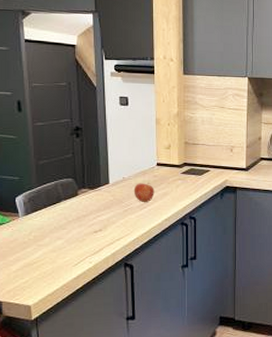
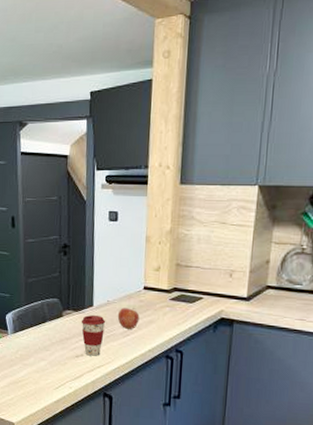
coffee cup: none [97,192,123,230] -> present [81,315,106,356]

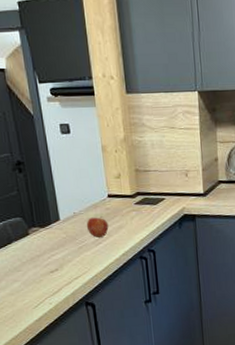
coffee cup: present [81,315,106,356] -> none [49,229,76,269]

